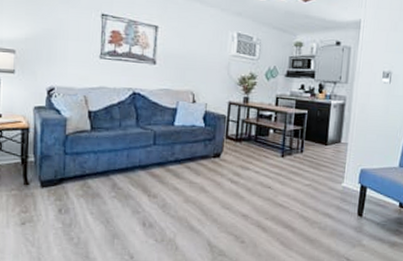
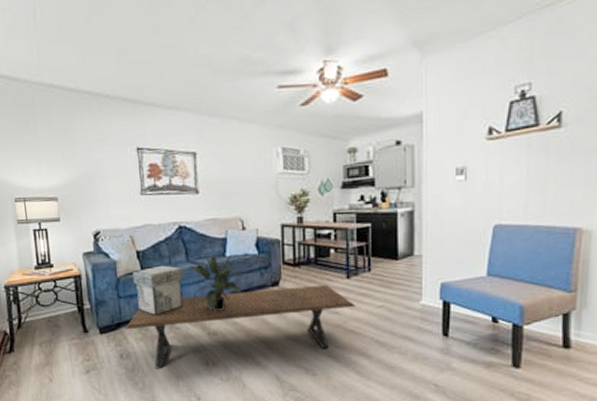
coffee table: none [67,159,287,226] -> present [125,284,356,369]
decorative box: none [82,127,131,174] -> present [133,265,184,315]
potted plant: none [137,122,189,176] -> present [188,254,244,311]

